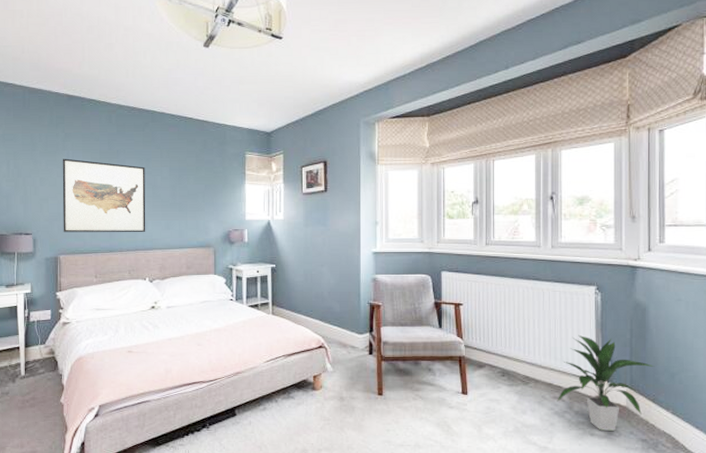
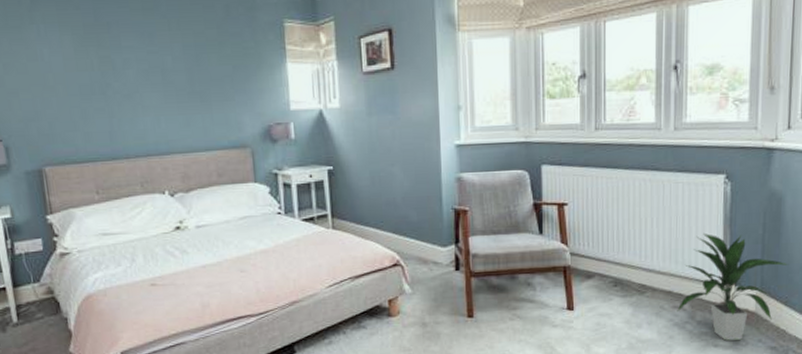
wall art: present [62,158,146,233] -> none [32,35,159,136]

